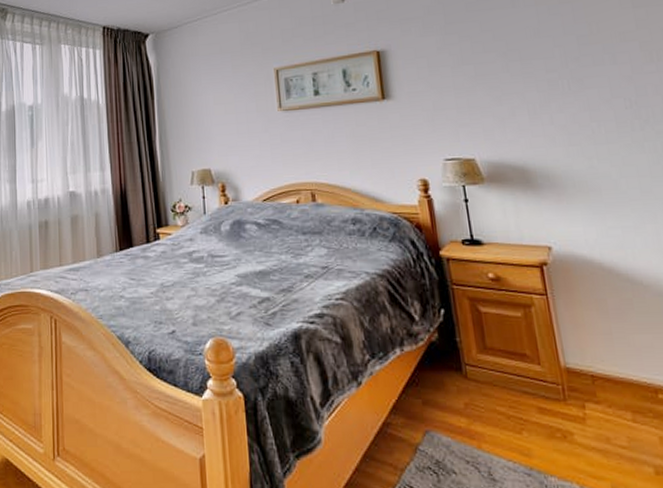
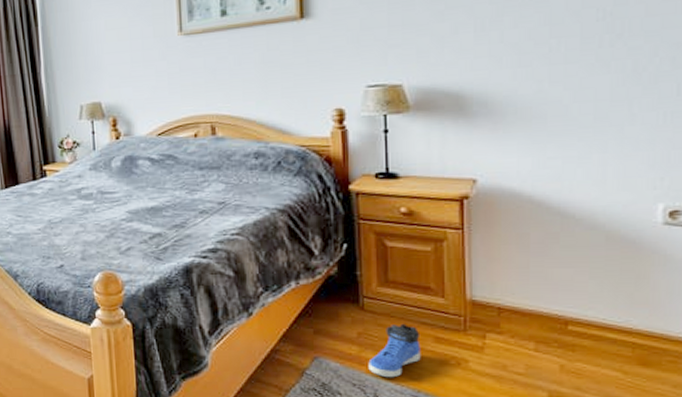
sneaker: none [478,393,528,454] -> present [368,323,421,378]

